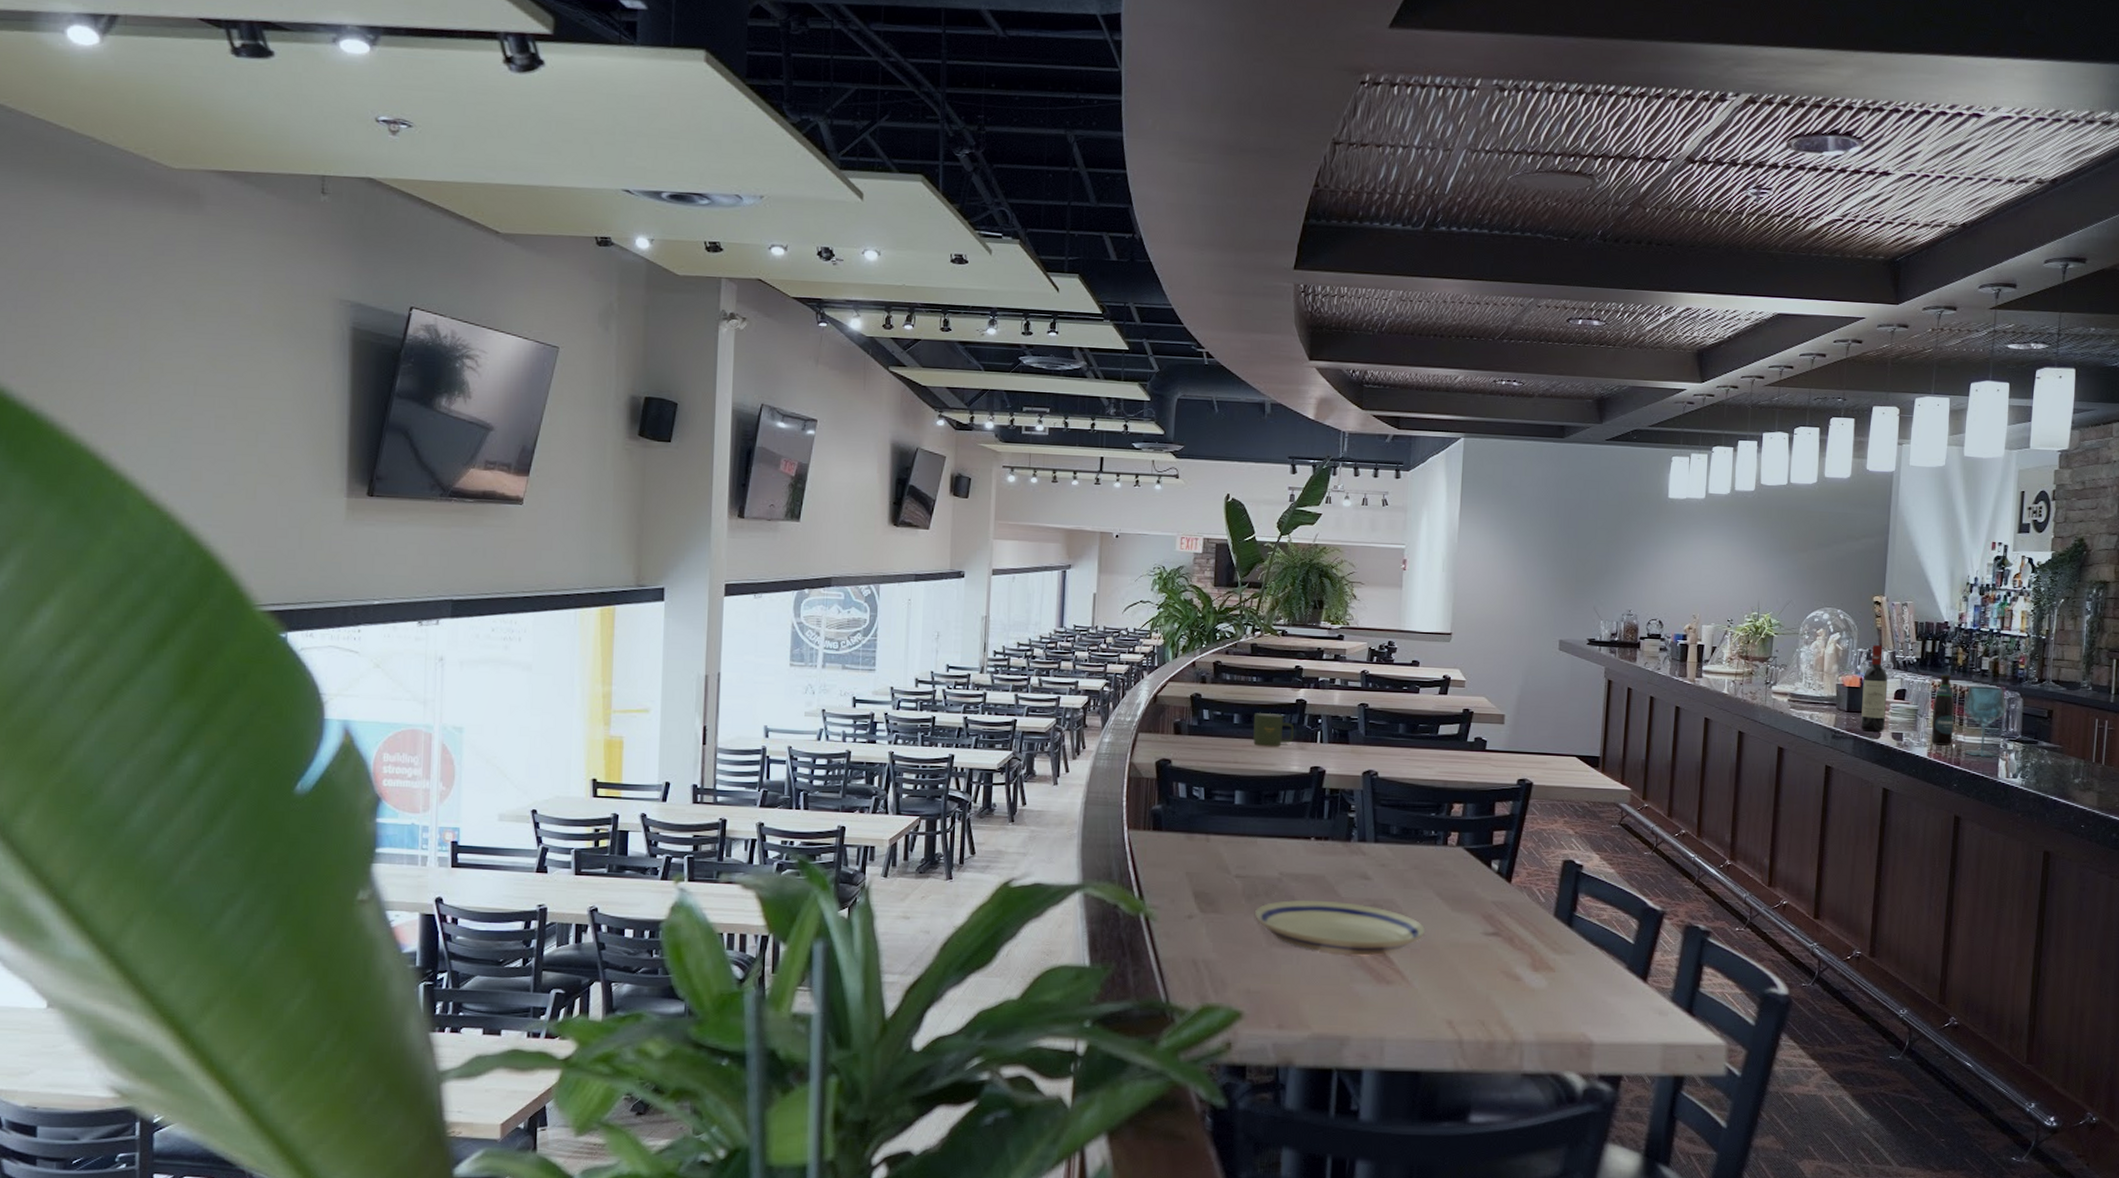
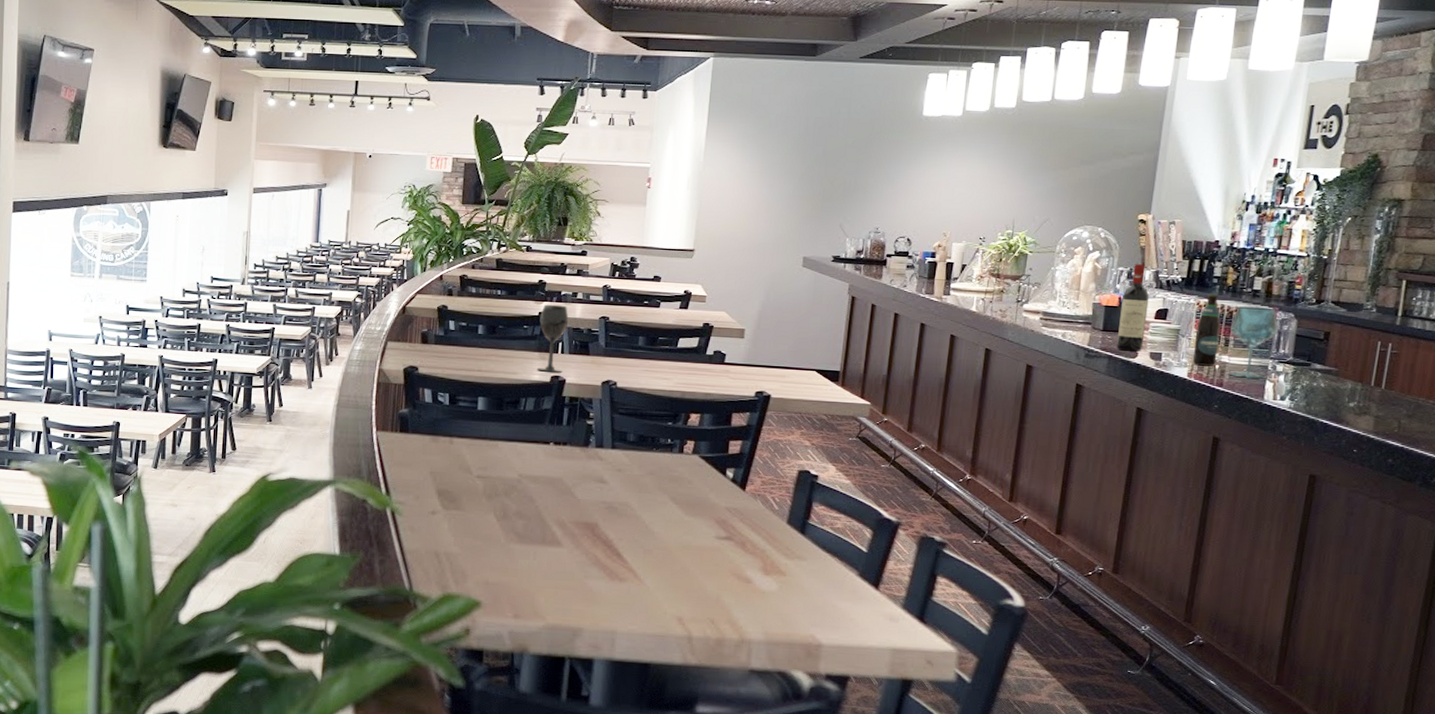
mug: present [1253,713,1294,748] -> none [496,324,536,357]
plate: present [1255,899,1426,956] -> none [495,500,659,555]
wine glass: none [1296,691,1327,763] -> present [537,304,569,373]

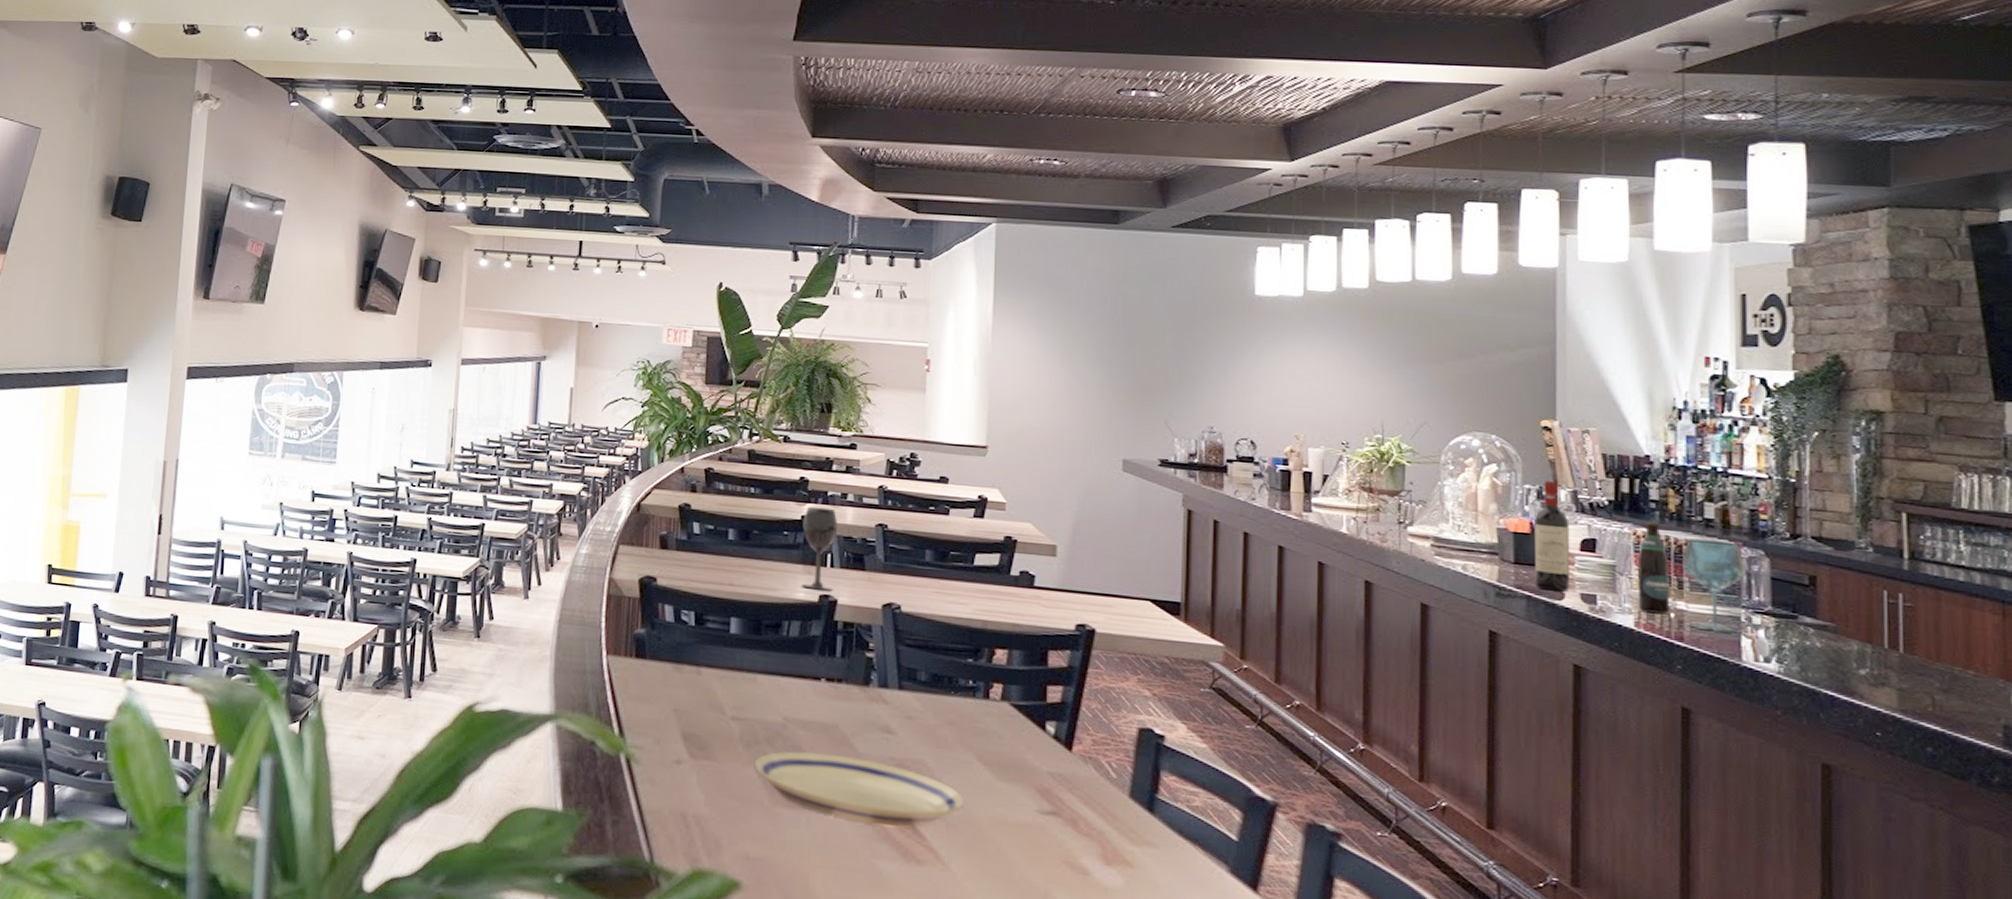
plate: none [495,500,659,555] -> present [755,751,965,827]

